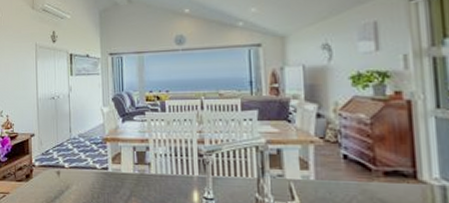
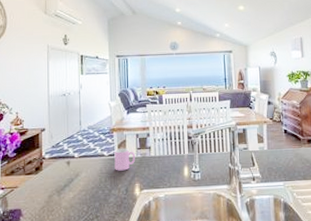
cup: none [108,161,133,188] -> present [114,148,136,171]

